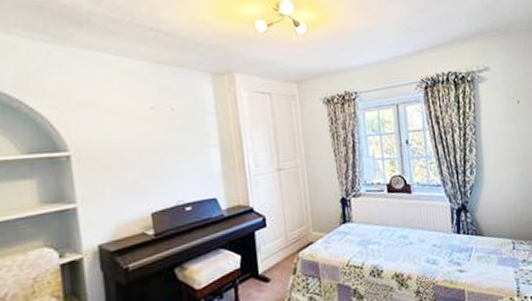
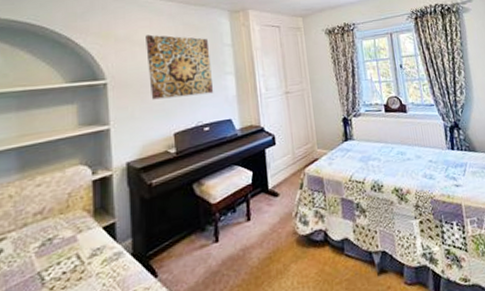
wall art: none [113,99,196,175] -> present [145,34,214,100]

